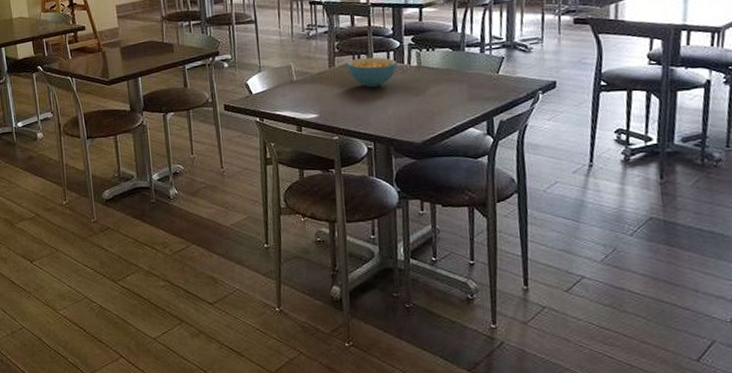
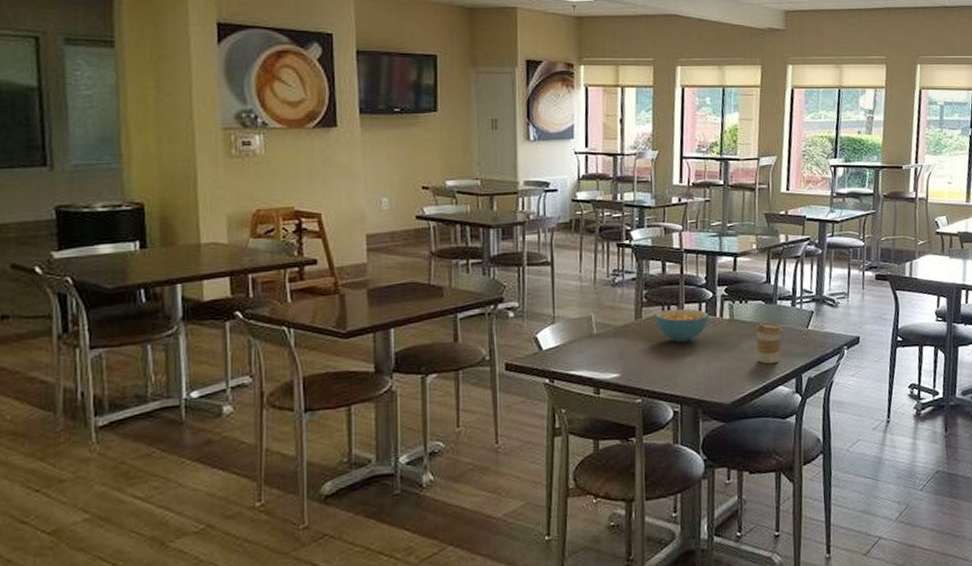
coffee cup: none [443,68,472,108] -> present [755,322,783,364]

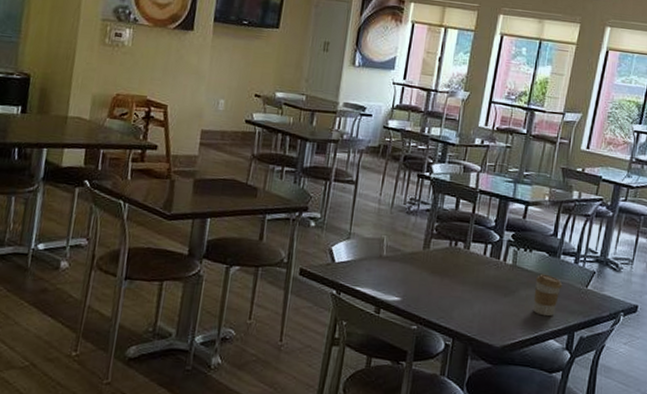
cereal bowl: present [656,308,709,343] -> none [442,245,493,280]

